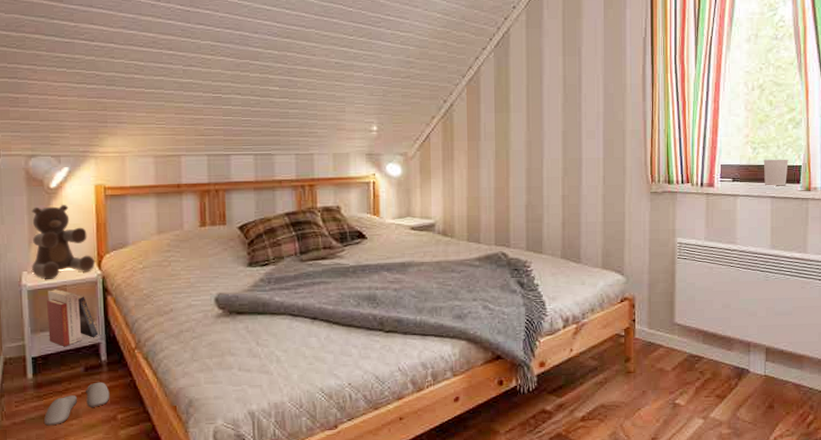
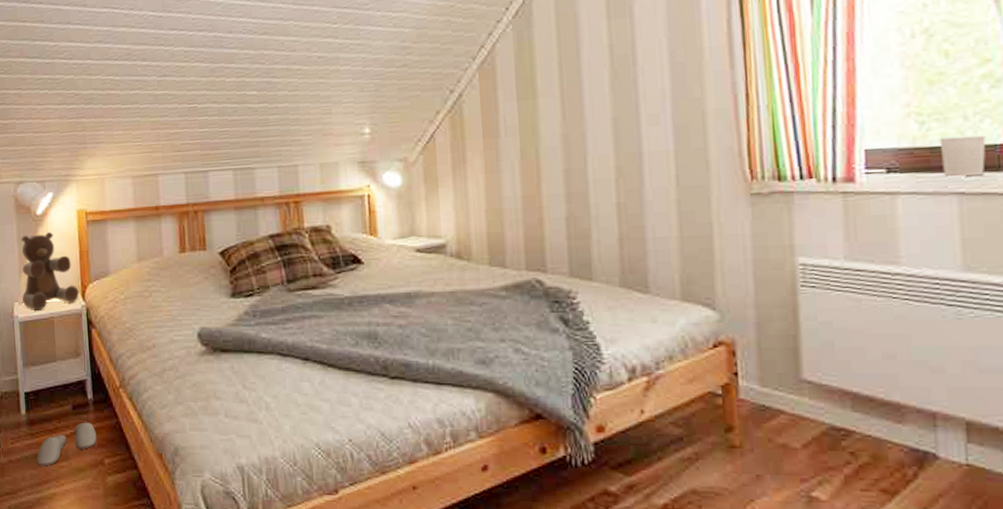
books: present [47,289,99,347] -> none [36,321,85,383]

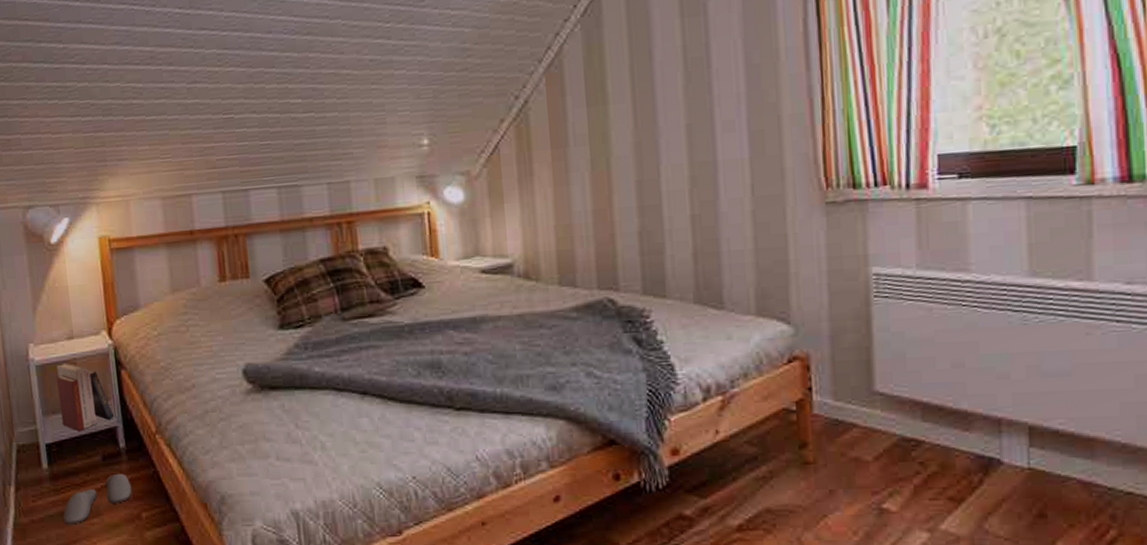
teddy bear: present [21,232,79,310] -> none [33,263,105,352]
books: none [36,321,85,383] -> present [57,364,115,432]
candle holder: present [939,135,986,178] -> none [1009,137,1054,182]

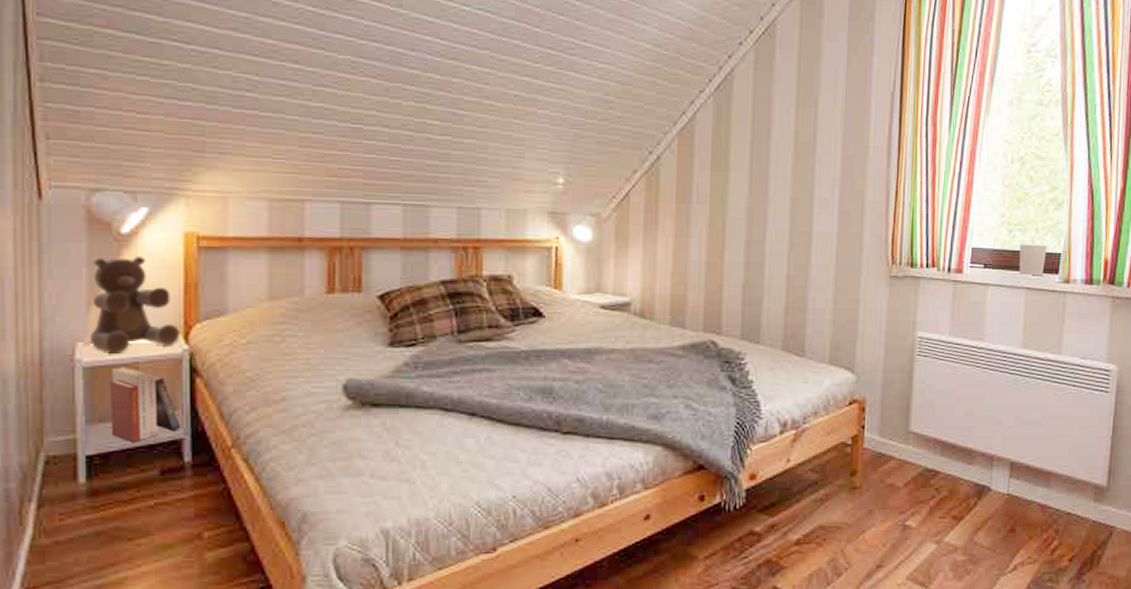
teddy bear: none [33,263,105,352] -> present [91,257,180,354]
slippers: present [63,473,132,525] -> none [100,489,194,546]
candle holder: none [1009,137,1054,182] -> present [1019,244,1047,276]

